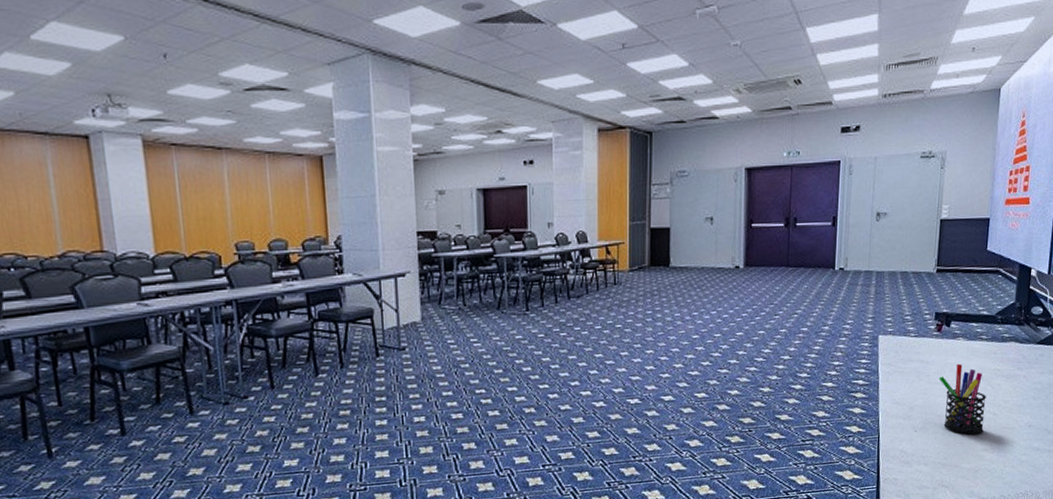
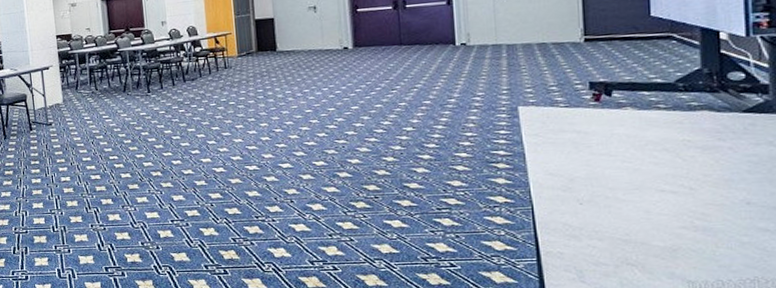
pen holder: present [939,364,986,435] -> none [604,135,678,211]

